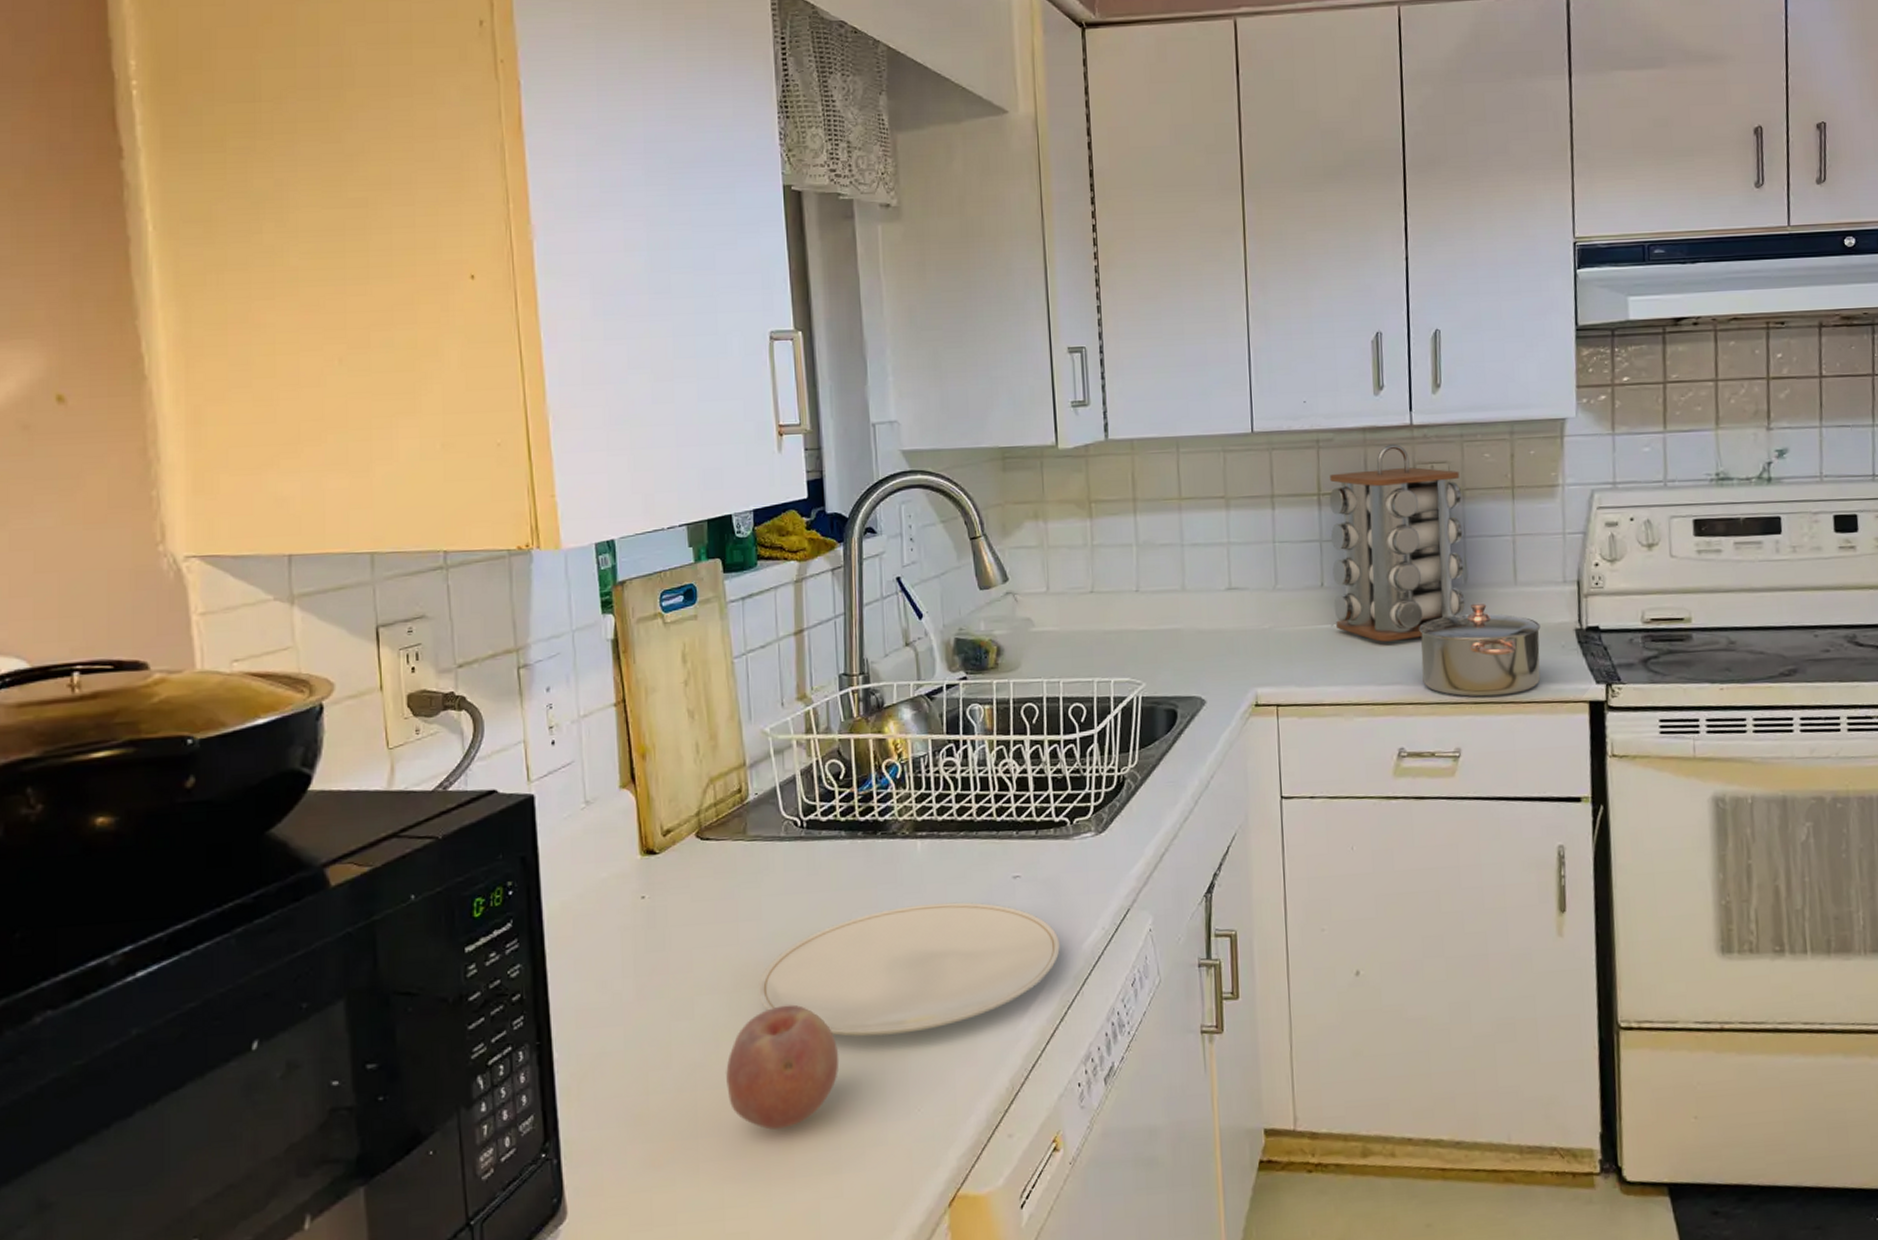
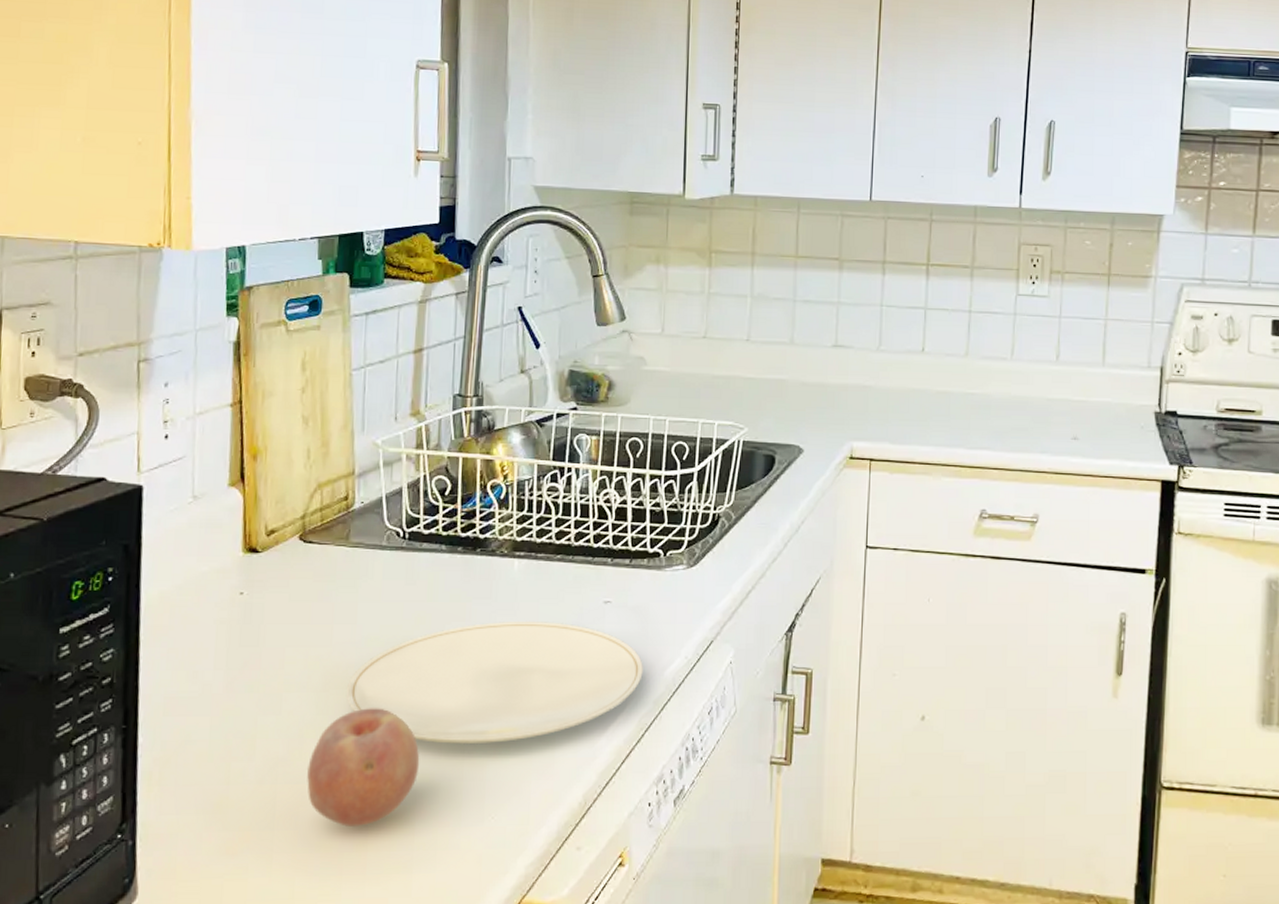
spice rack: present [1329,443,1466,642] -> none [932,223,1061,409]
cooking pot: present [1419,602,1541,697] -> none [1009,380,1123,468]

